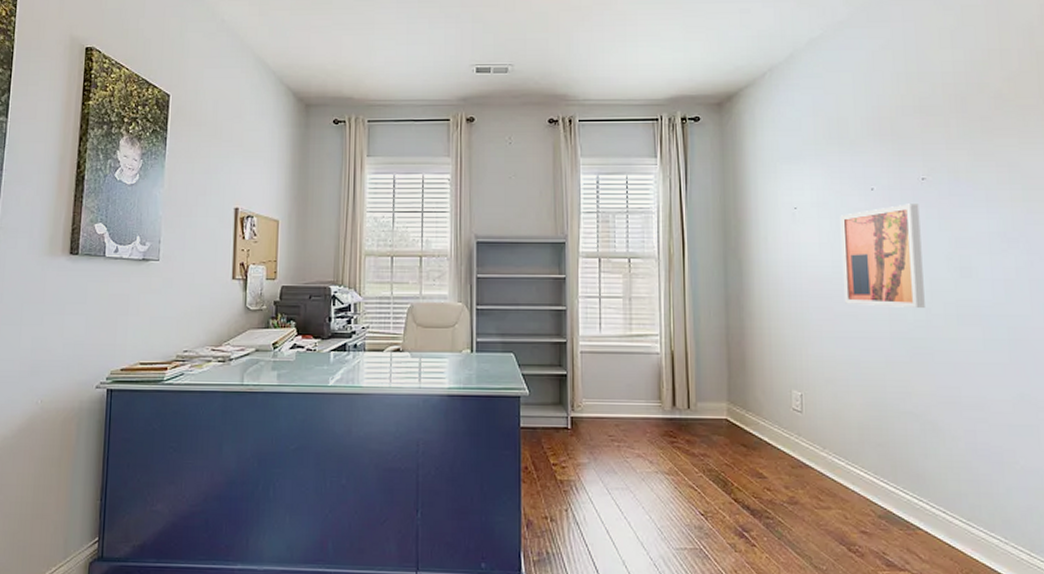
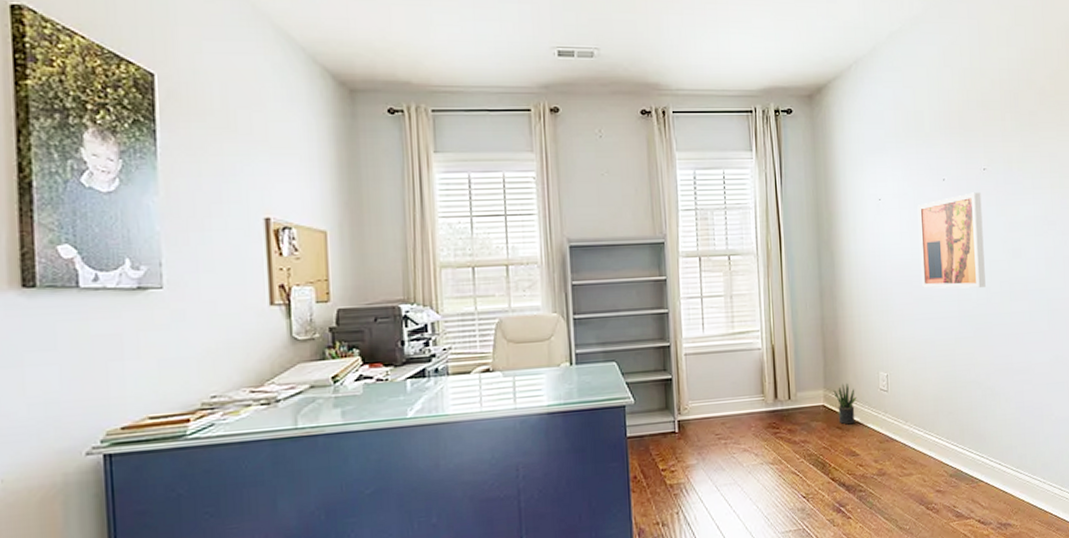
potted plant: none [738,398,765,443] -> present [833,383,857,425]

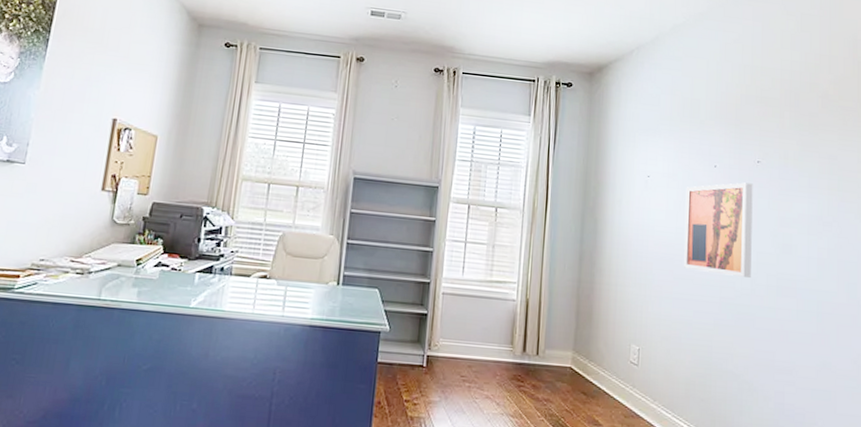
potted plant: present [833,383,857,425] -> none [582,348,605,392]

